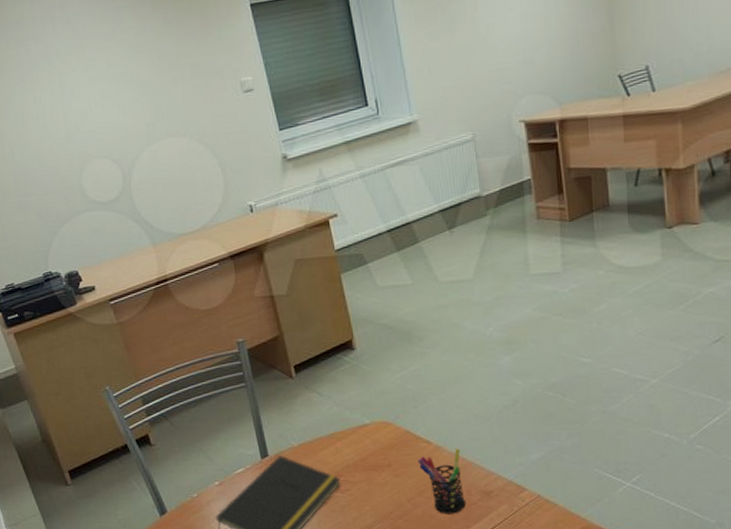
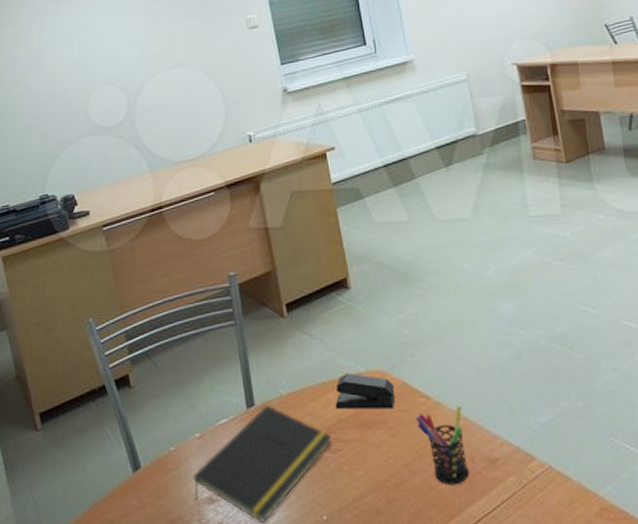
stapler: none [343,424,399,456] -> present [335,372,395,410]

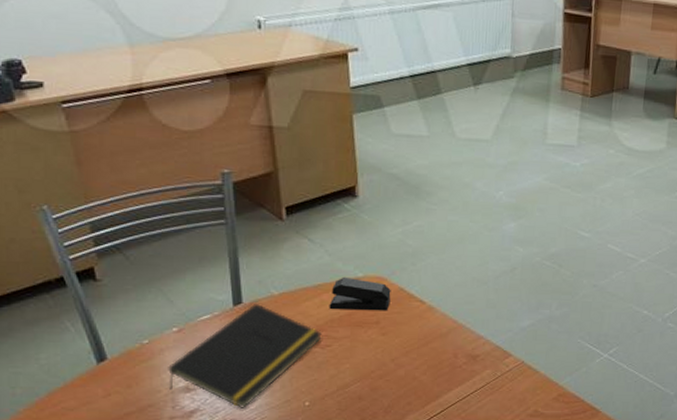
pen holder: present [415,406,469,485] -> none [408,310,453,376]

